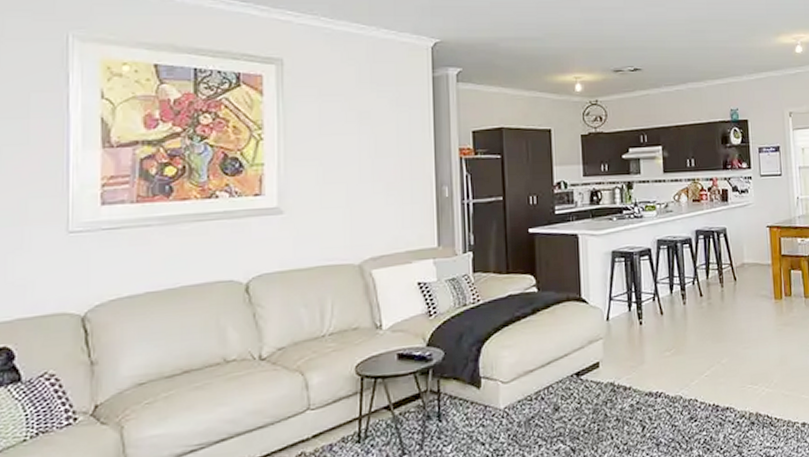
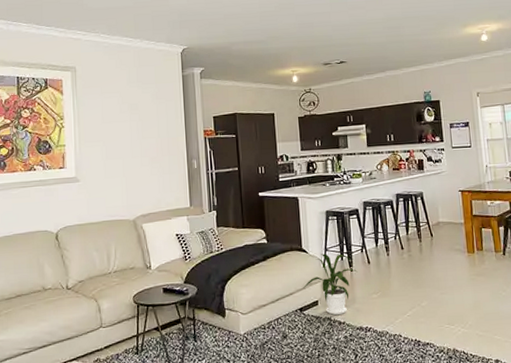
house plant: none [580,303,648,379] -> present [302,253,358,315]

